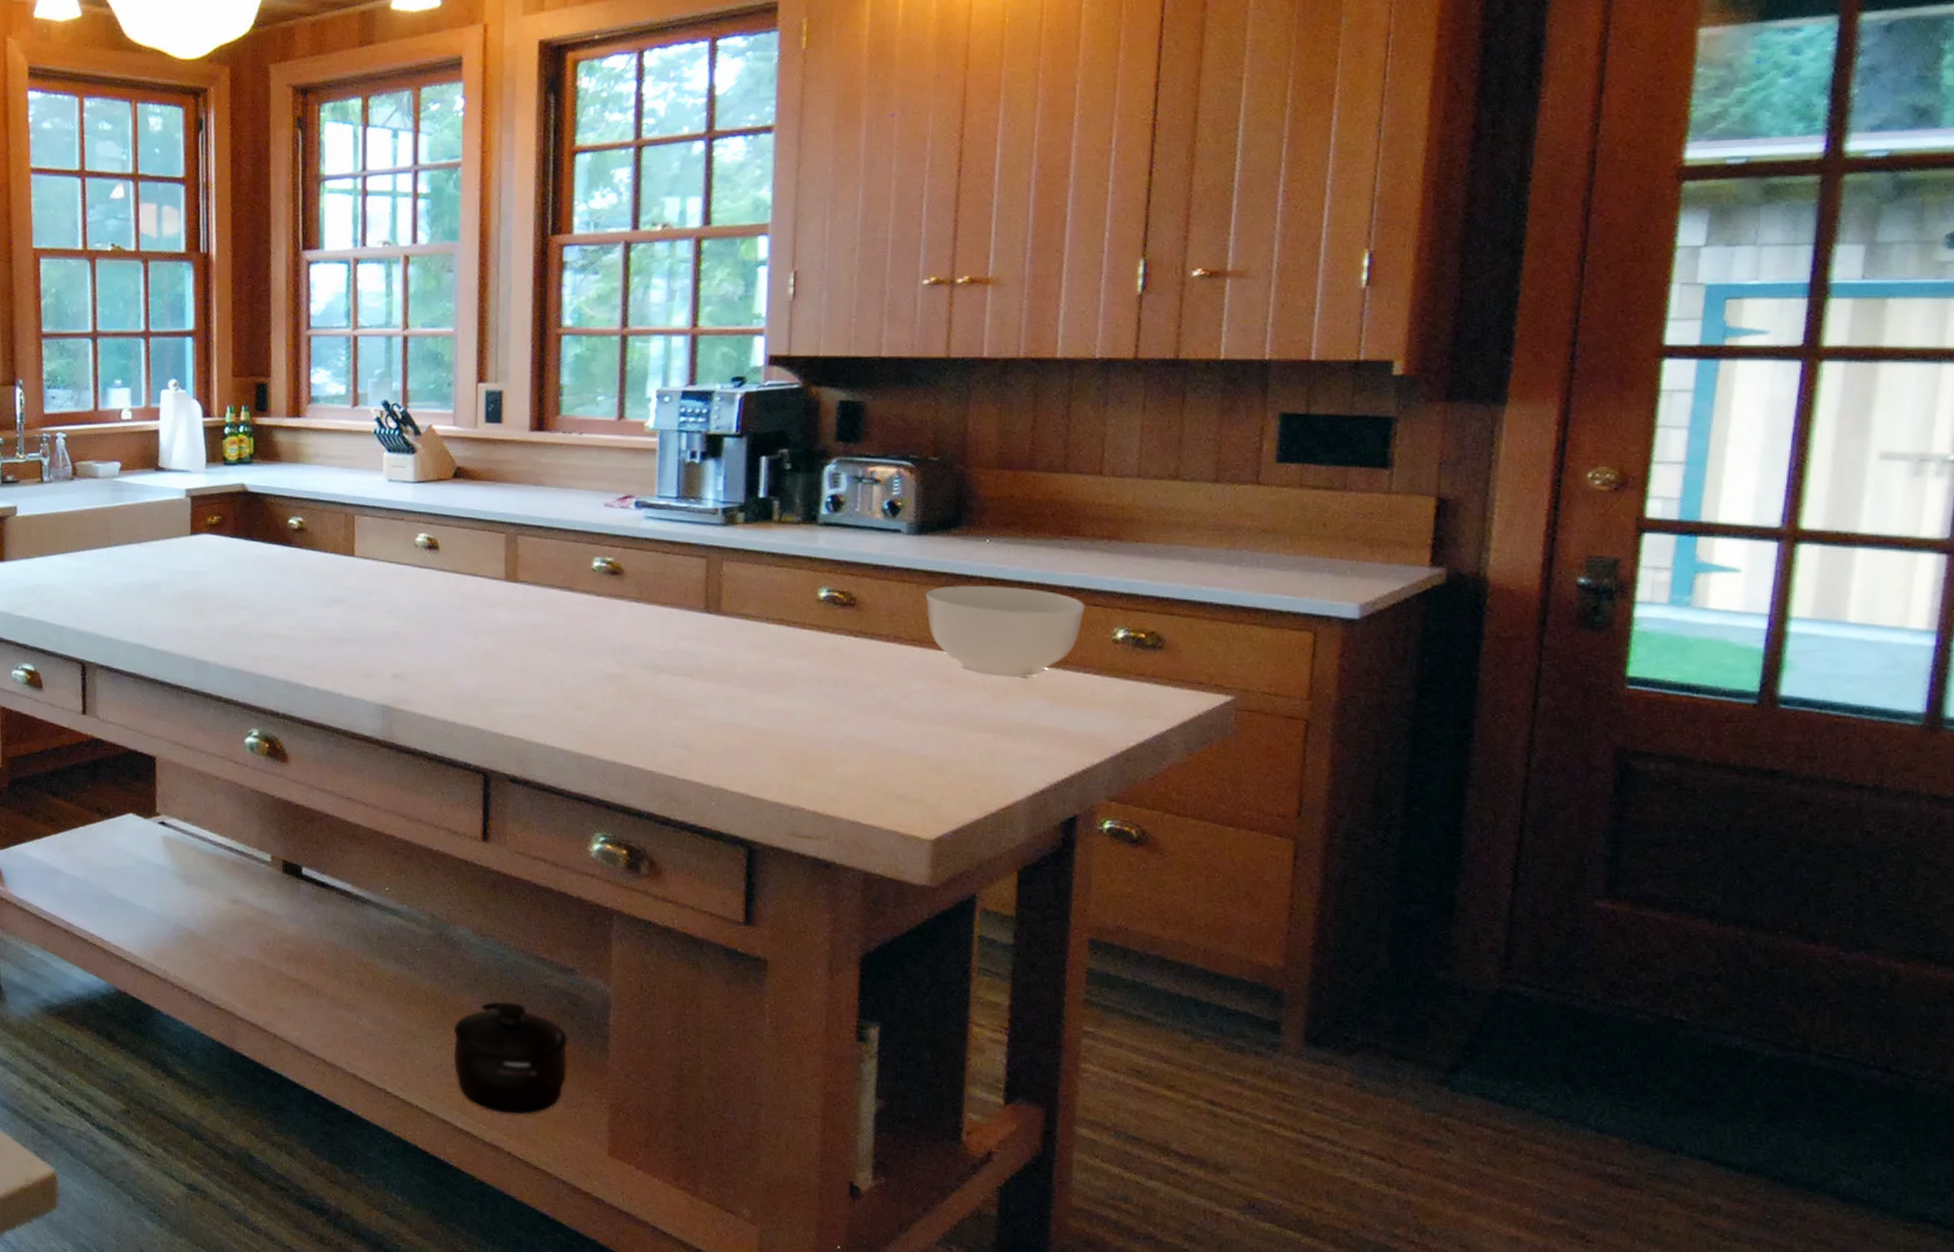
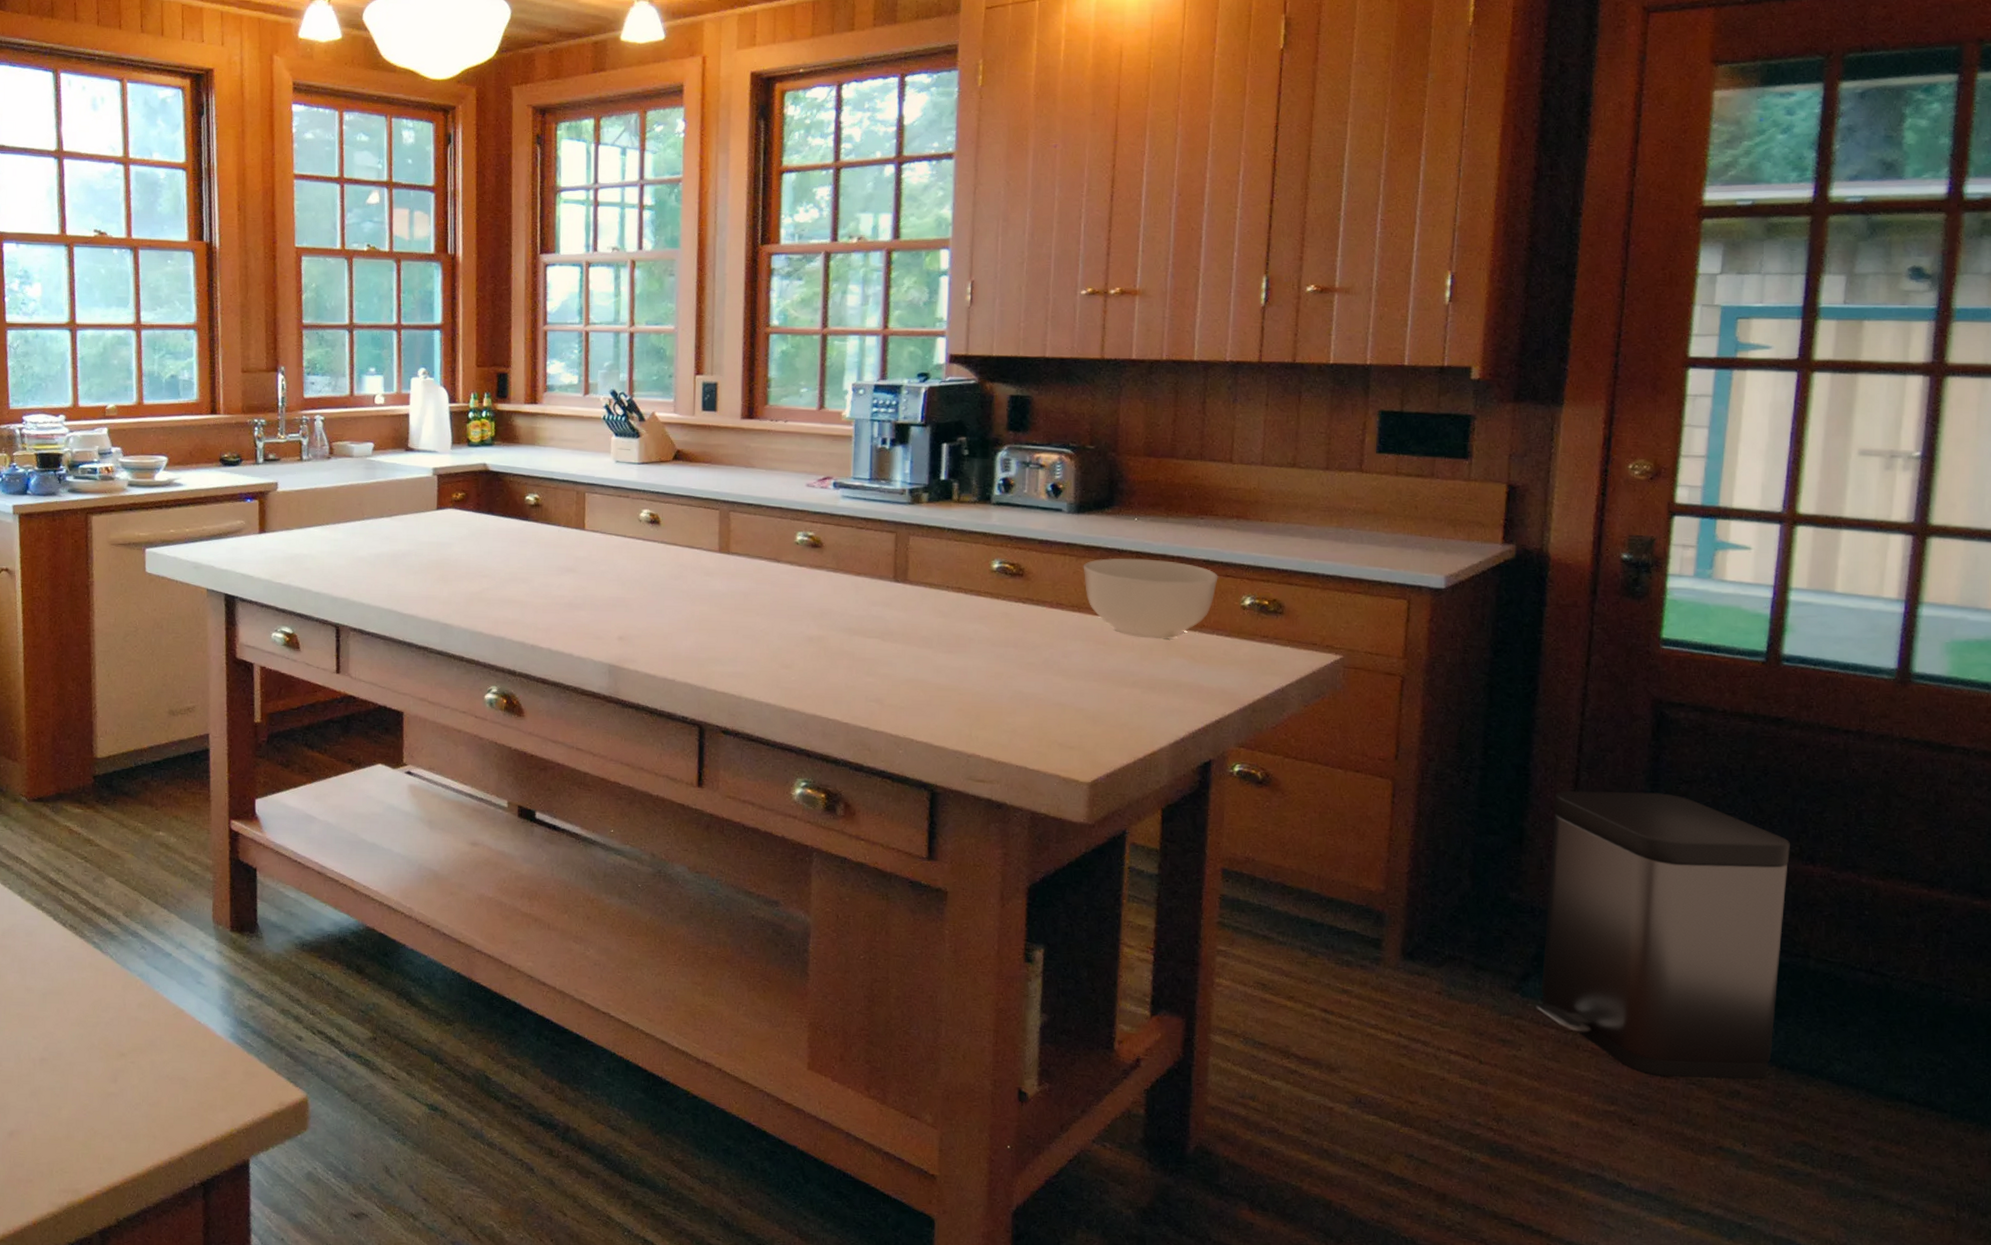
saucepan: present [453,1001,569,1115] -> none [670,931,773,1034]
pedal bin: none [1466,854,1786,1192] -> present [1534,791,1790,1078]

